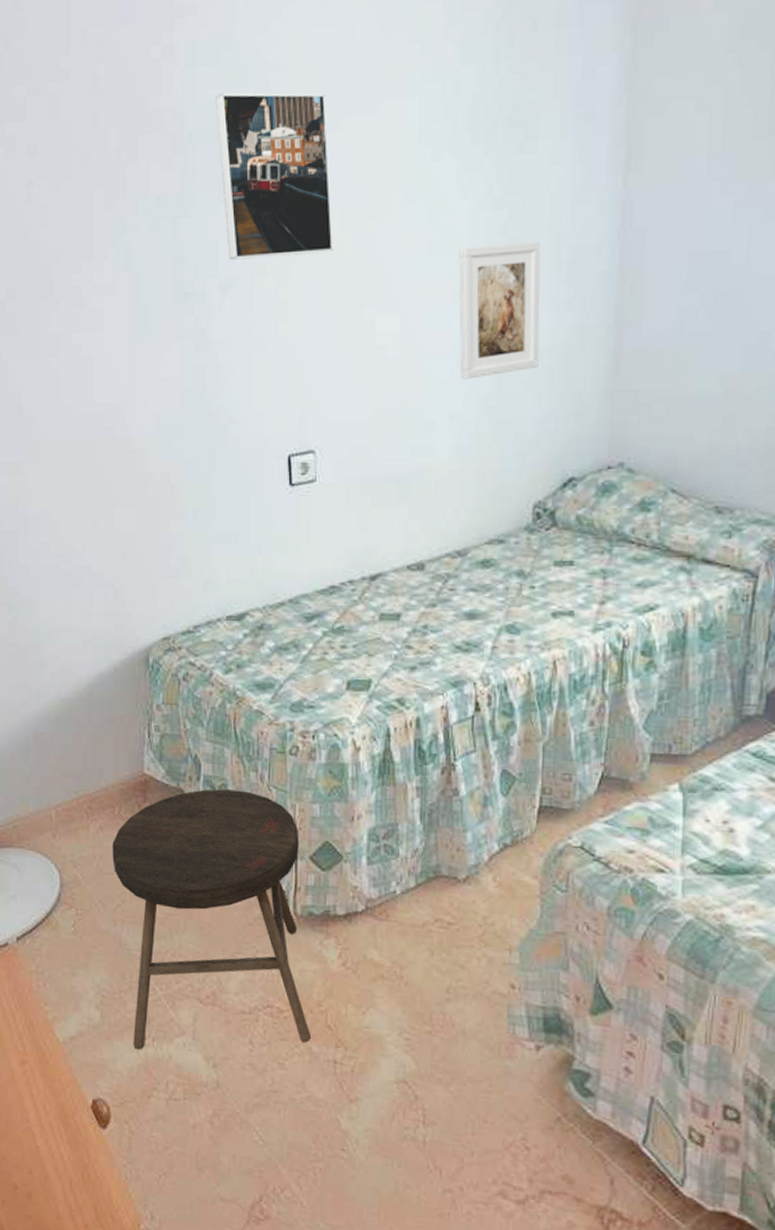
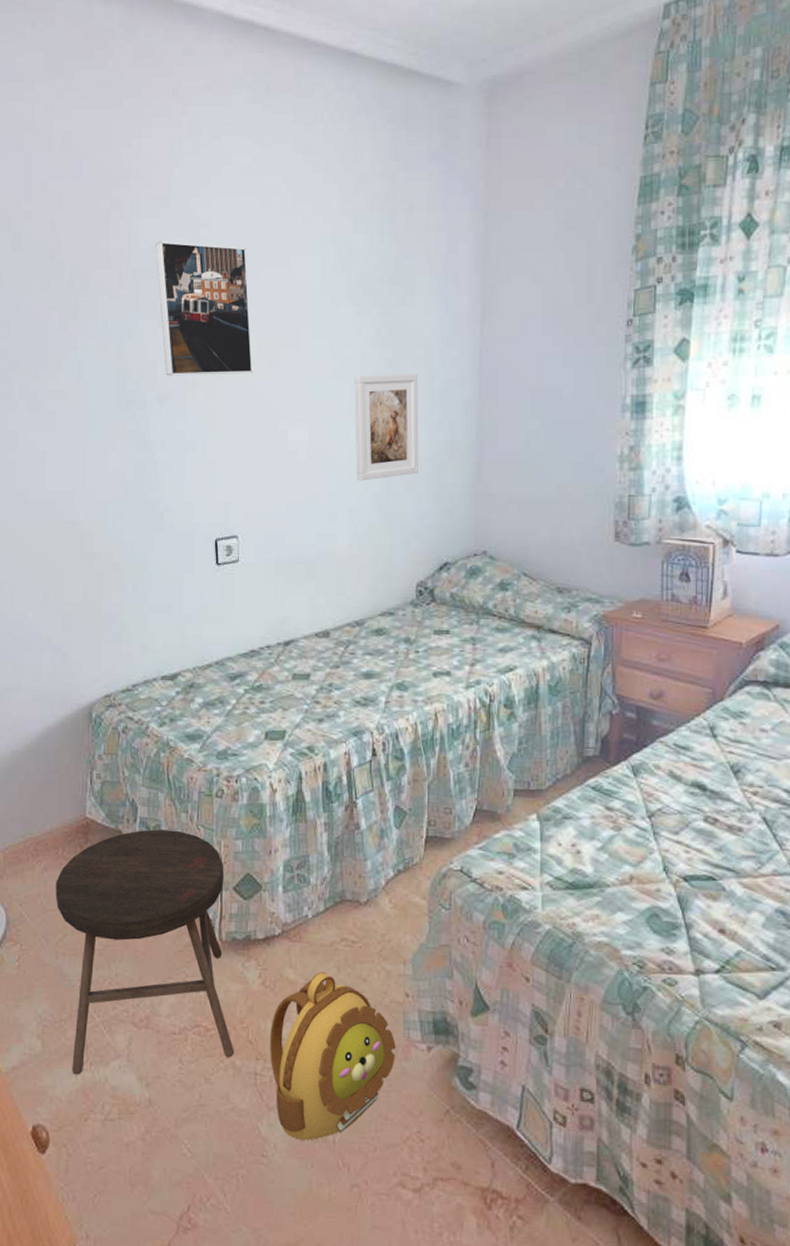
backpack: none [351,954,498,1139] -> present [270,971,396,1141]

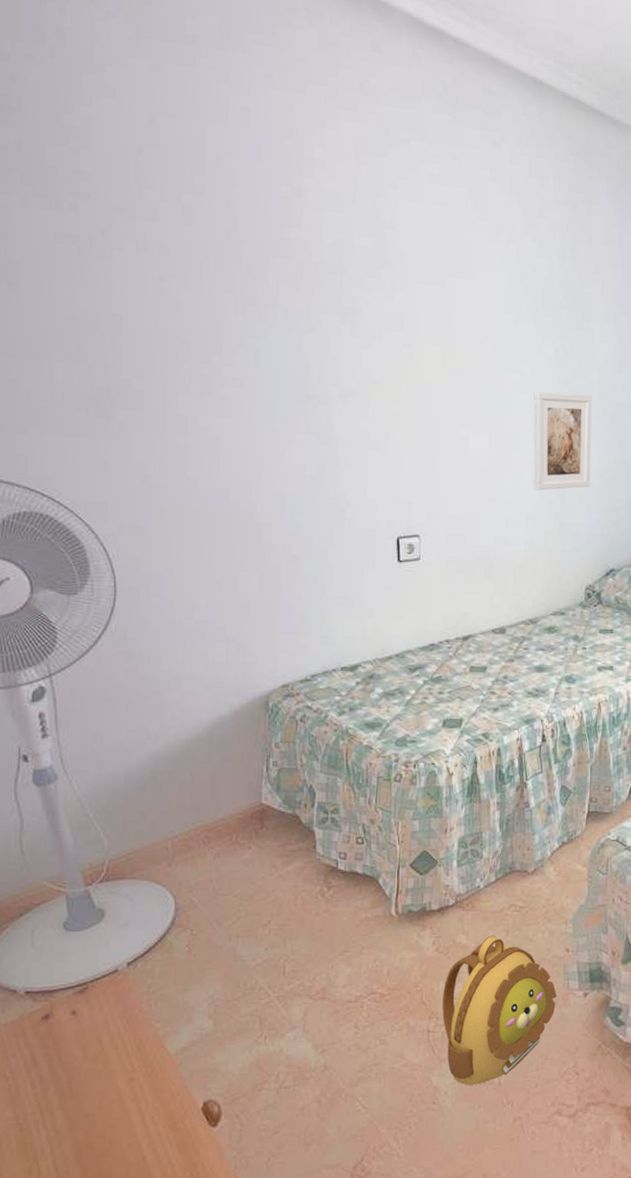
stool: present [55,829,234,1075] -> none [229,813,408,1049]
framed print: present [155,241,253,376] -> none [339,237,437,380]

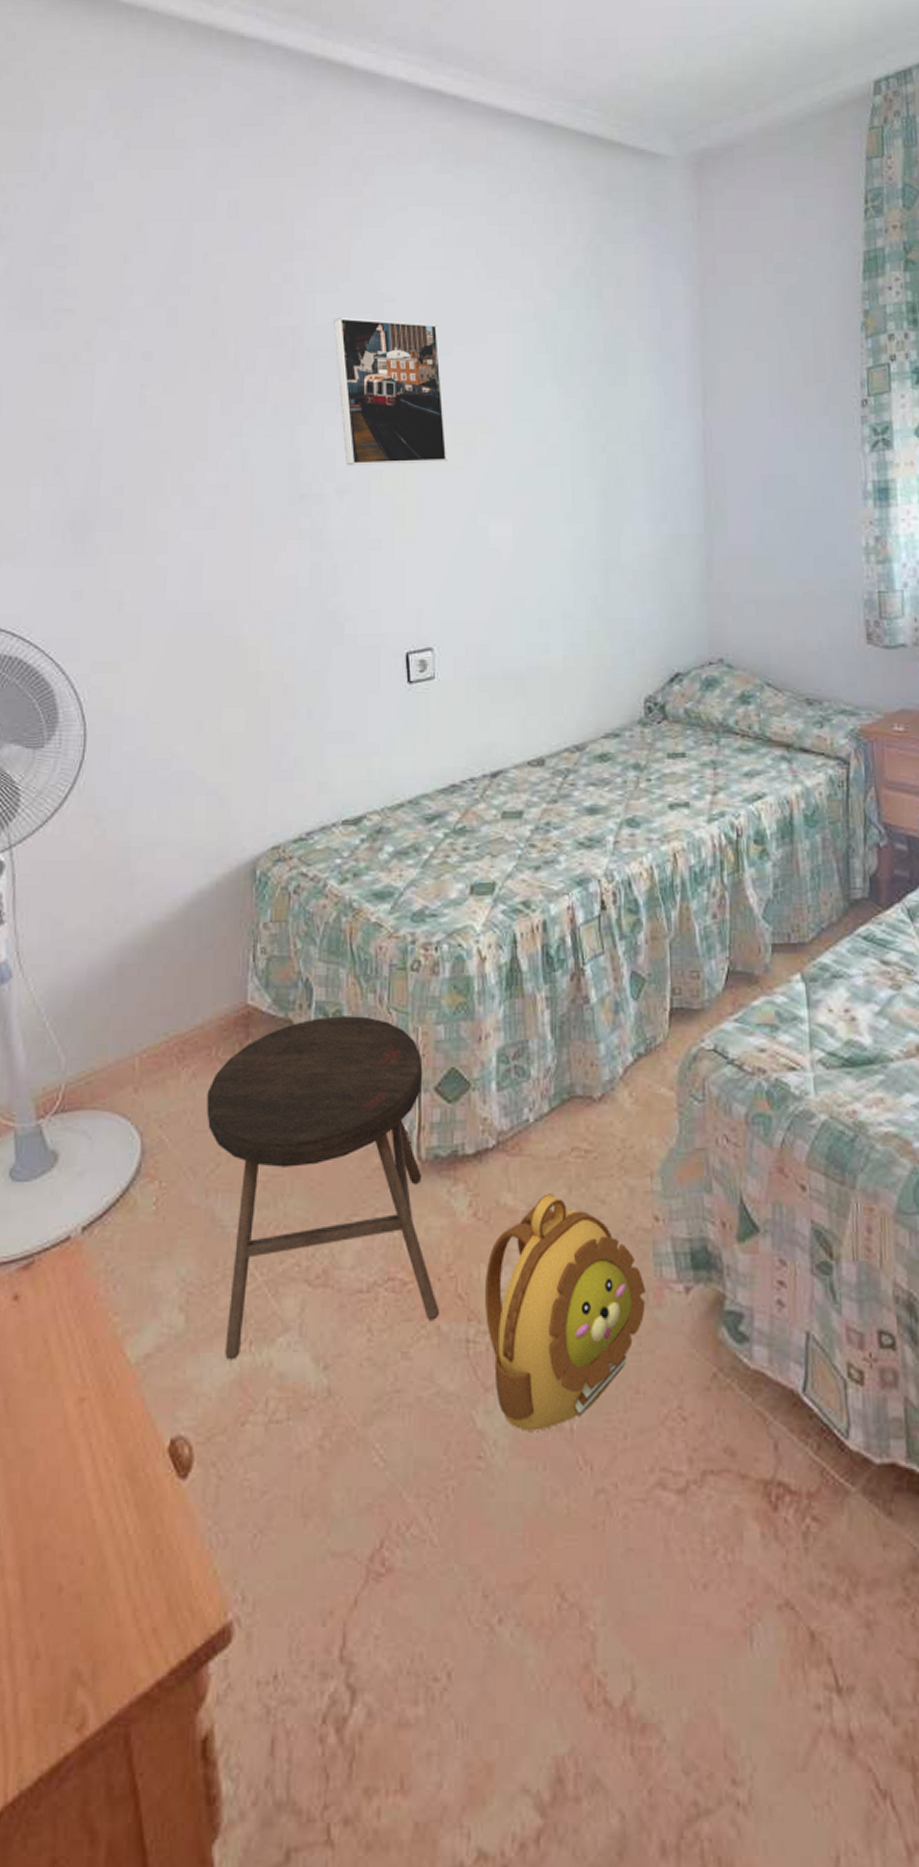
stool: none [229,813,408,1049] -> present [206,1016,439,1360]
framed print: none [339,237,437,380] -> present [334,317,447,466]
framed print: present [533,391,592,491] -> none [564,459,641,581]

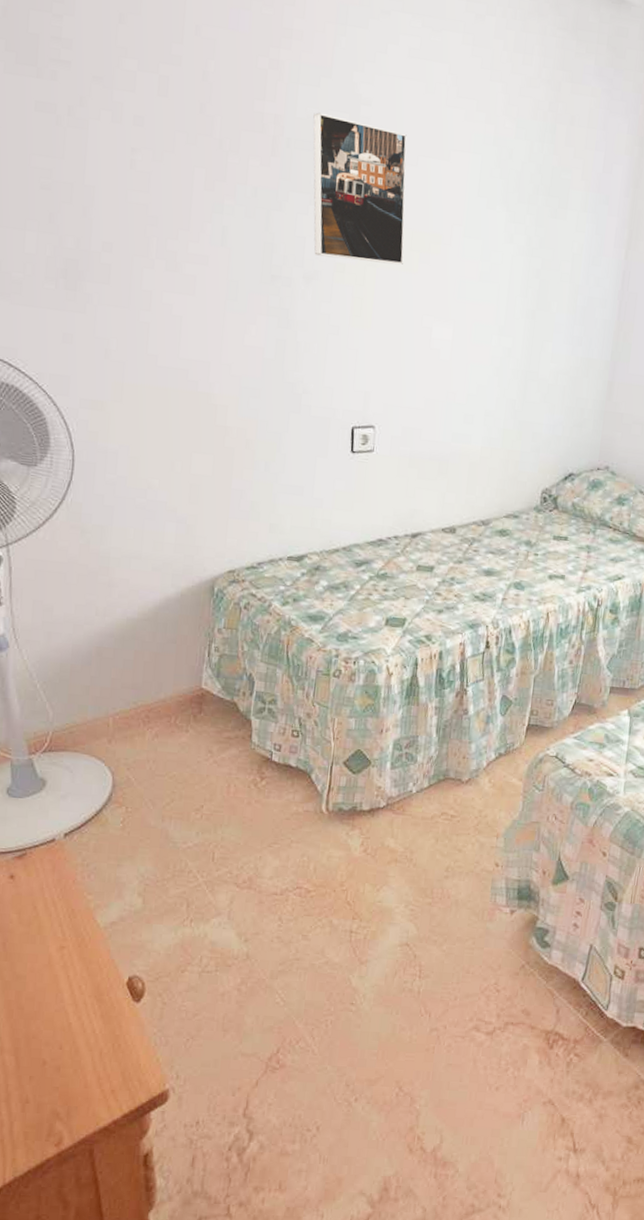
stool: present [206,1016,439,1360] -> none [165,703,336,931]
backpack: present [485,1193,646,1431] -> none [366,841,483,991]

